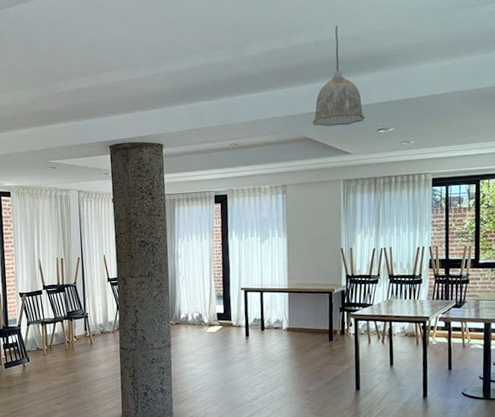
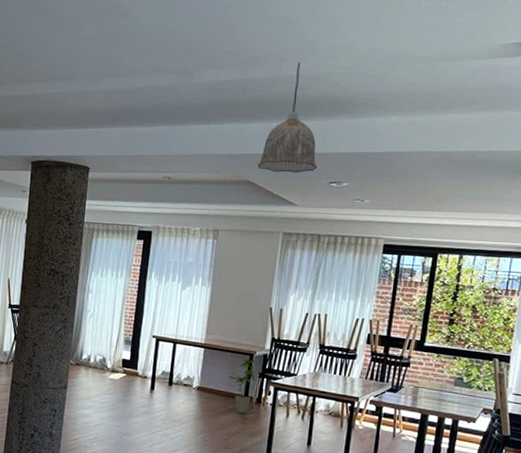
house plant: none [312,296,337,346] -> present [227,358,257,414]

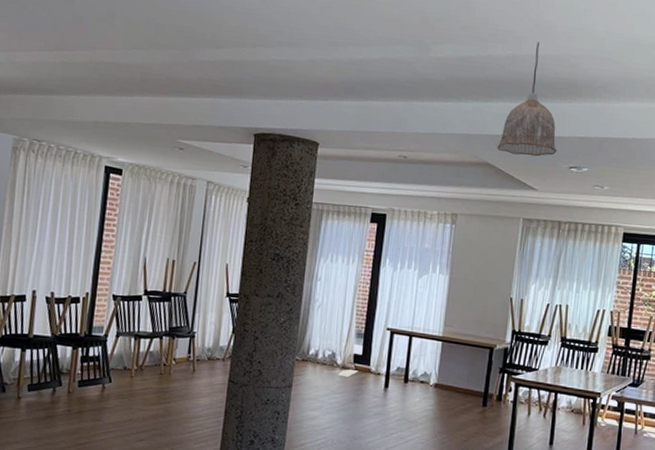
house plant: present [227,358,257,414] -> none [466,352,497,413]

